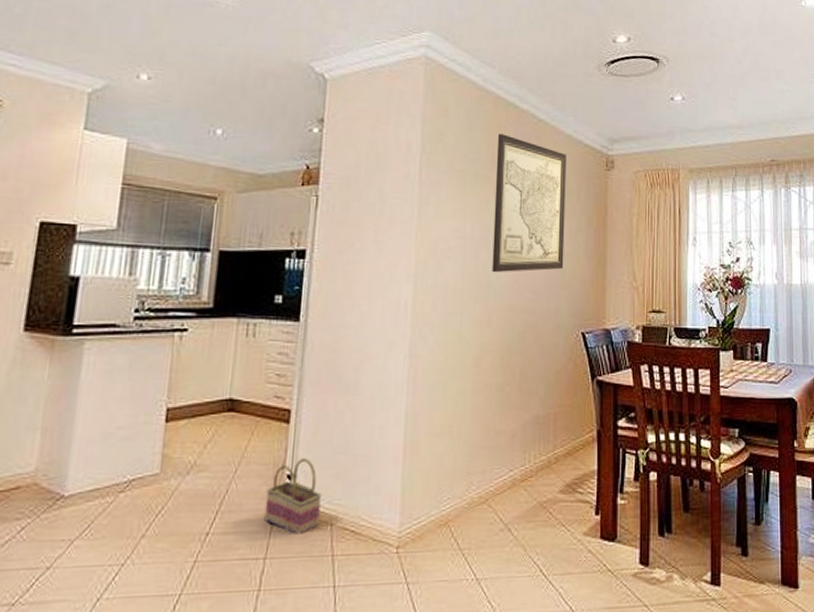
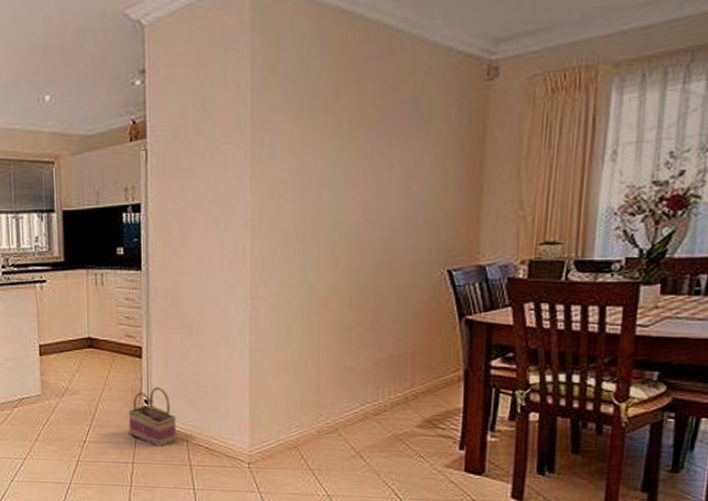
wall art: present [492,134,566,273] -> none [338,55,432,213]

